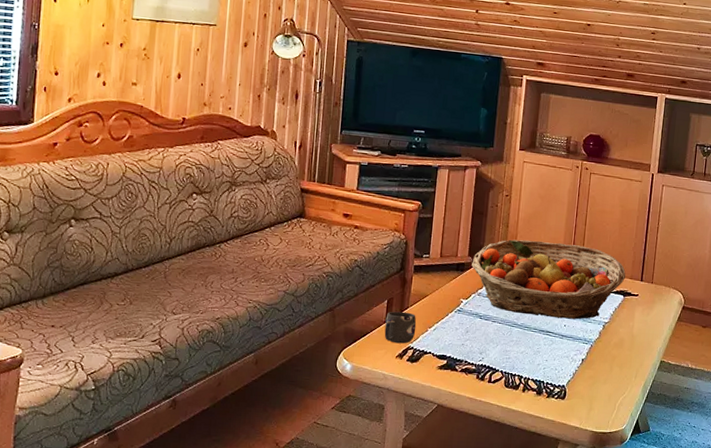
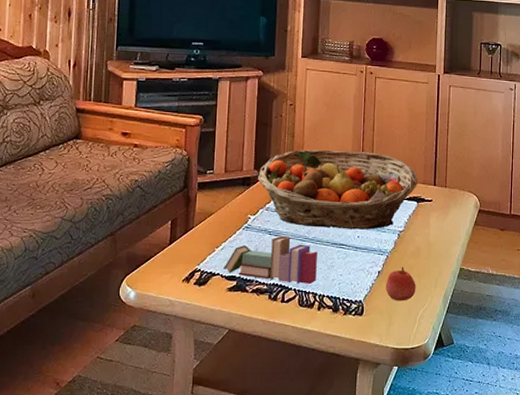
mug: present [384,311,417,344] -> none [169,232,203,266]
book: none [435,320,525,367] -> present [224,236,317,284]
apple: none [588,356,618,389] -> present [385,267,416,301]

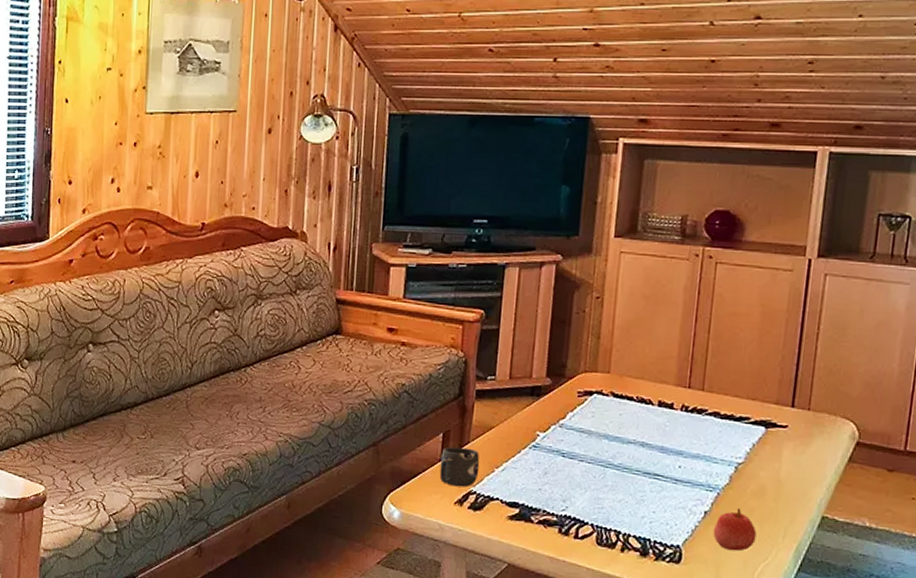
mug: none [169,232,203,266] -> present [439,446,480,488]
book: present [224,236,317,284] -> none [504,459,624,520]
fruit basket: present [258,149,418,230] -> none [551,354,769,459]

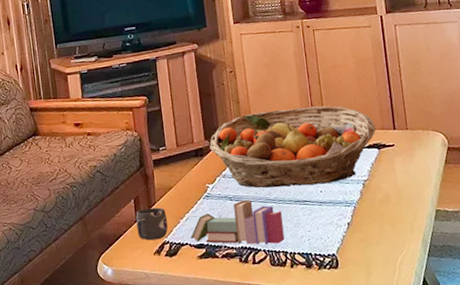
book: none [504,459,624,520] -> present [191,200,285,245]
fruit basket: none [551,354,769,459] -> present [210,105,376,188]
apple: present [713,508,757,552] -> none [357,216,391,251]

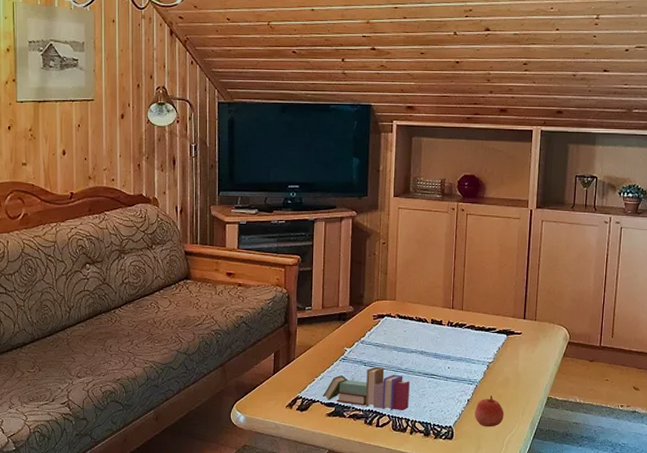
mug: present [136,207,168,241] -> none [273,363,304,394]
fruit basket: present [210,105,376,188] -> none [353,286,508,361]
apple: none [357,216,391,251] -> present [474,396,504,427]

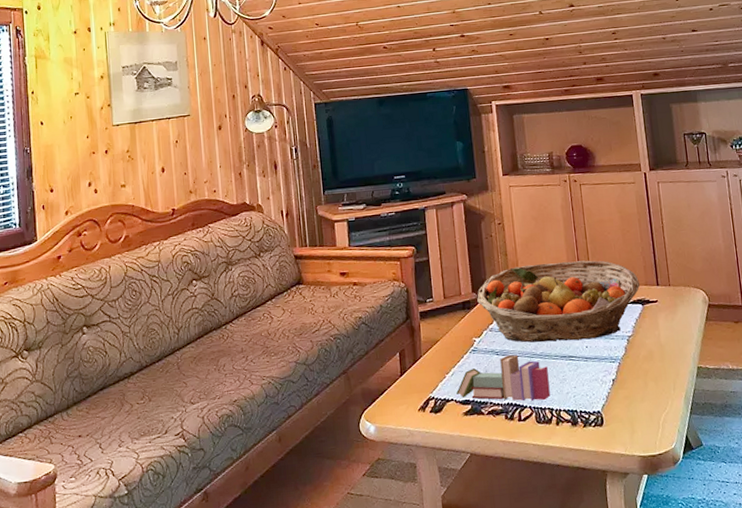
fruit basket: none [353,286,508,361] -> present [477,260,640,343]
apple: present [474,396,504,427] -> none [622,372,655,408]

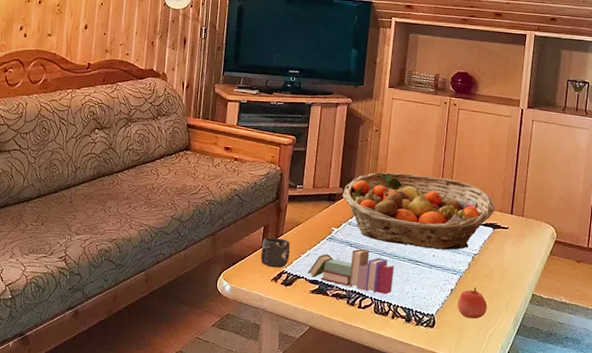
mug: none [400,361,434,396] -> present [260,237,291,268]
apple: none [622,372,655,408] -> present [457,287,487,319]

